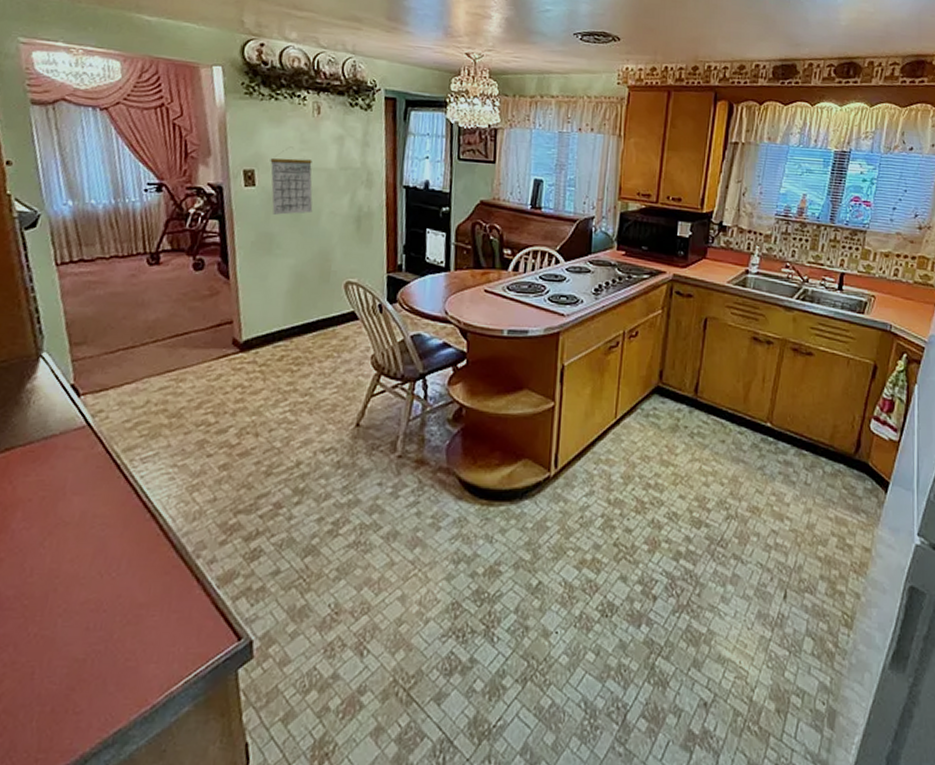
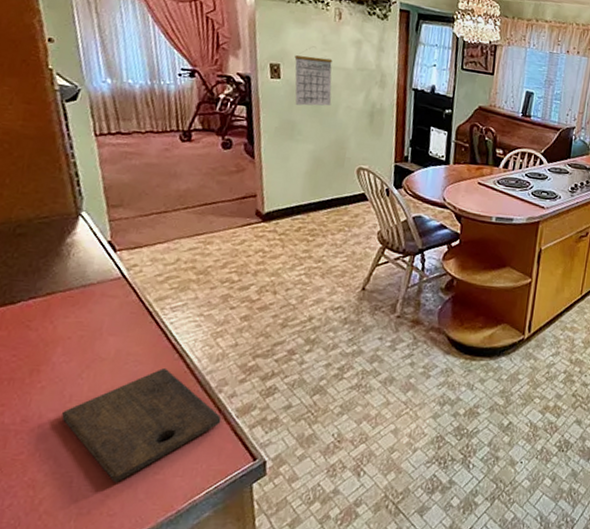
cutting board: none [21,532,200,673] -> present [61,368,222,483]

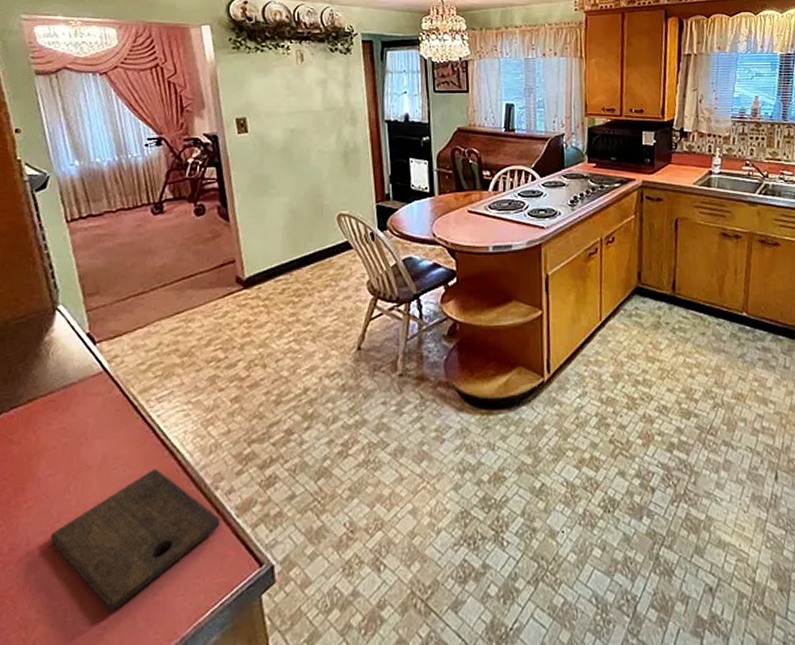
calendar: present [294,46,333,106] -> none [260,93,303,157]

